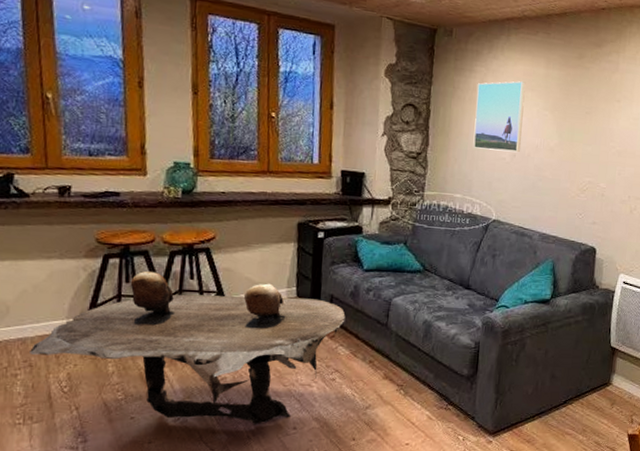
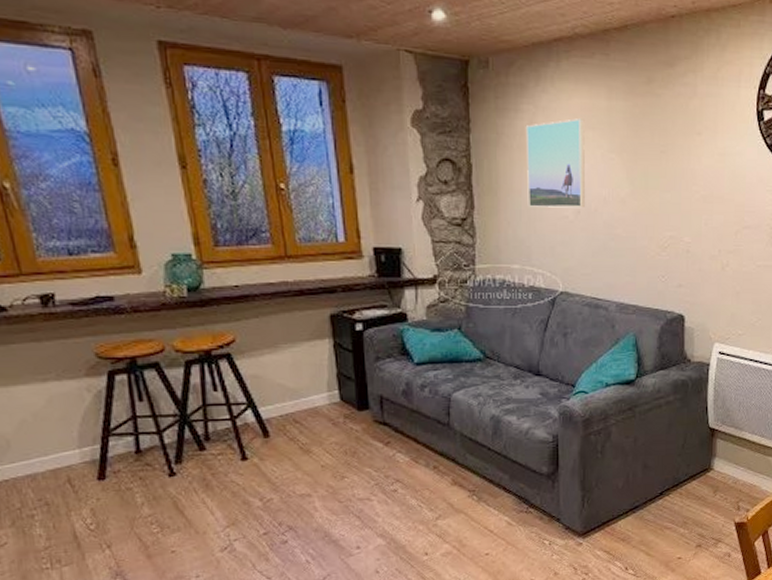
coffee table: present [29,271,346,425] -> none [43,386,400,549]

